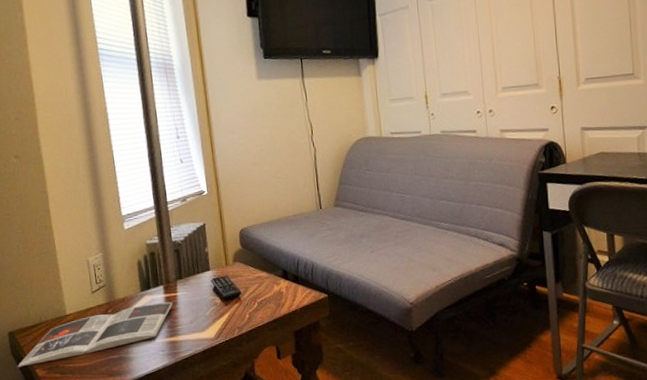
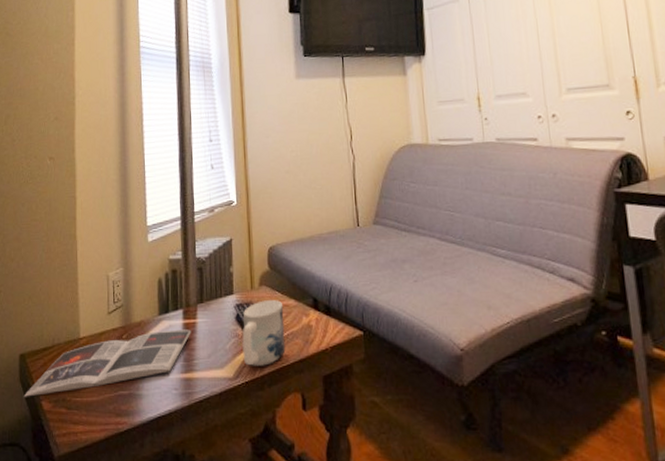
mug: none [220,273,260,328] -> present [242,300,286,366]

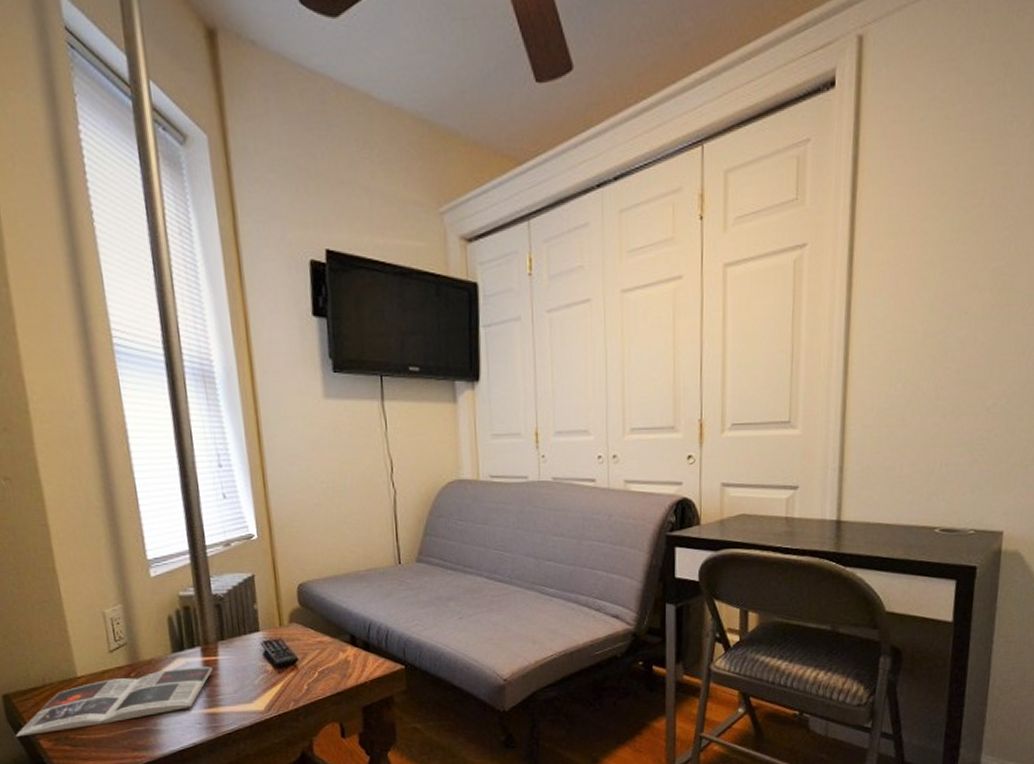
mug: present [242,300,286,366] -> none [271,637,321,700]

